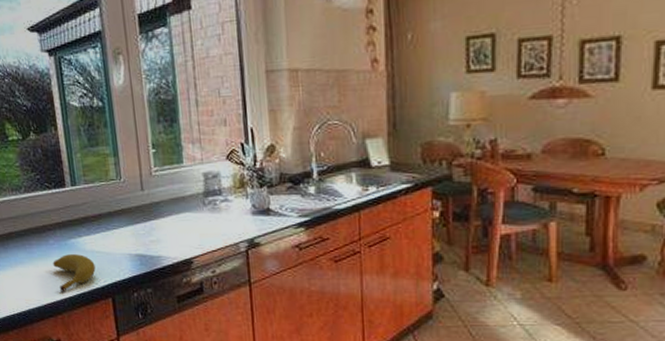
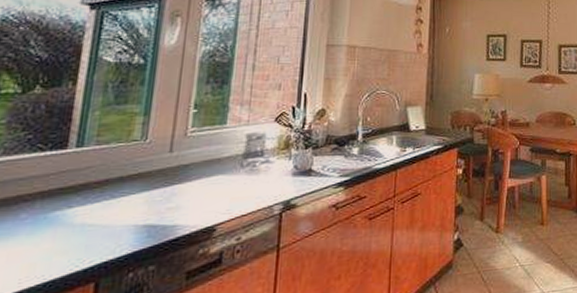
banana: present [53,254,96,292] -> none [16,229,82,283]

